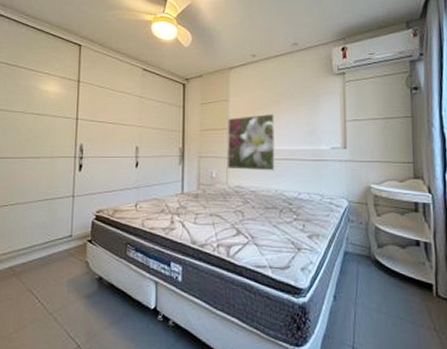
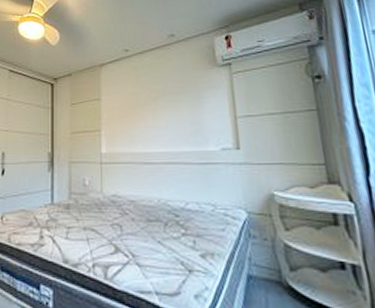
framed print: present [228,113,276,171] -> none [100,111,157,177]

